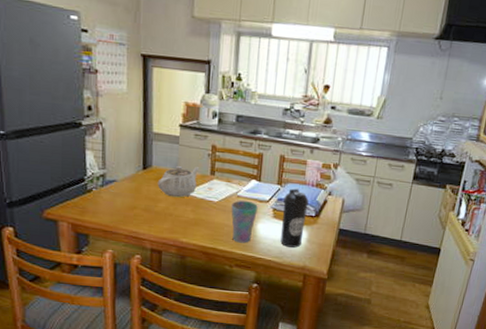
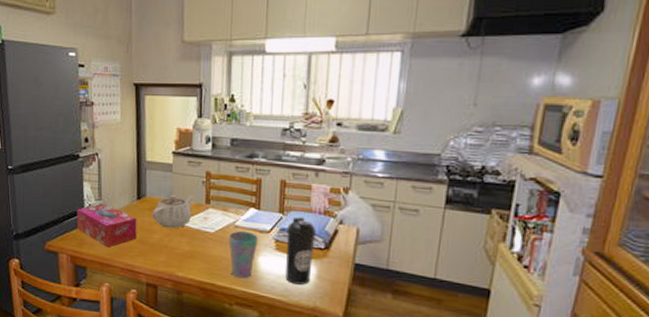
tissue box: none [78,172,143,215] -> present [77,203,137,247]

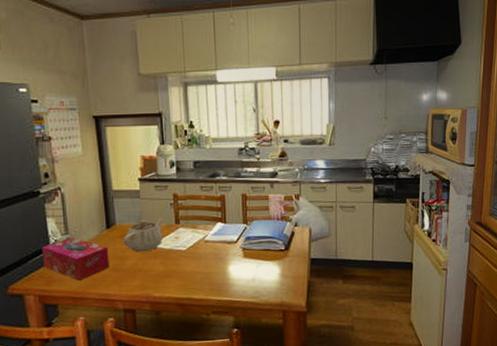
cup: present [229,231,258,279] -> none [200,245,227,289]
water bottle: present [285,216,316,285] -> none [251,225,277,285]

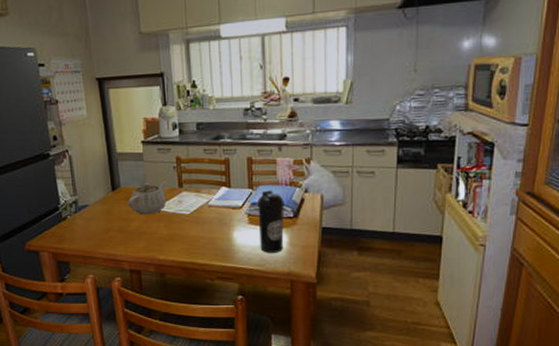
tissue box: present [41,237,110,281] -> none [53,198,116,240]
water bottle: none [251,225,277,285] -> present [257,190,284,253]

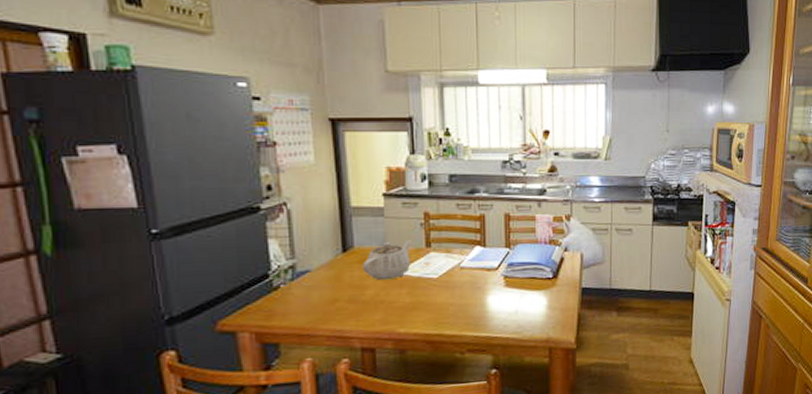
water bottle: present [257,190,284,253] -> none [515,249,543,319]

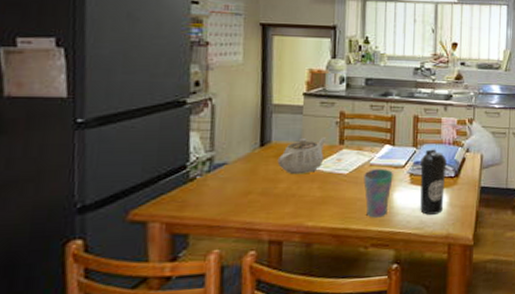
cup: none [455,272,486,323] -> present [363,169,393,218]
water bottle: none [515,249,543,319] -> present [420,149,447,215]

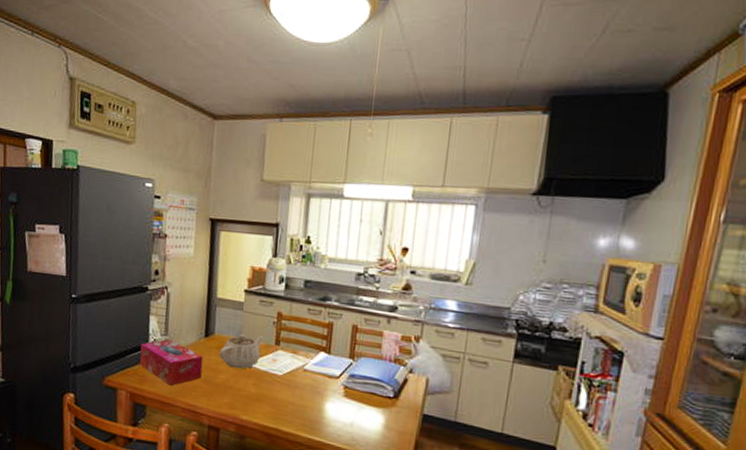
tissue box: none [177,155,259,206] -> present [139,339,203,386]
cup: present [363,169,393,218] -> none [296,375,327,426]
water bottle: present [420,149,447,215] -> none [352,363,386,434]

